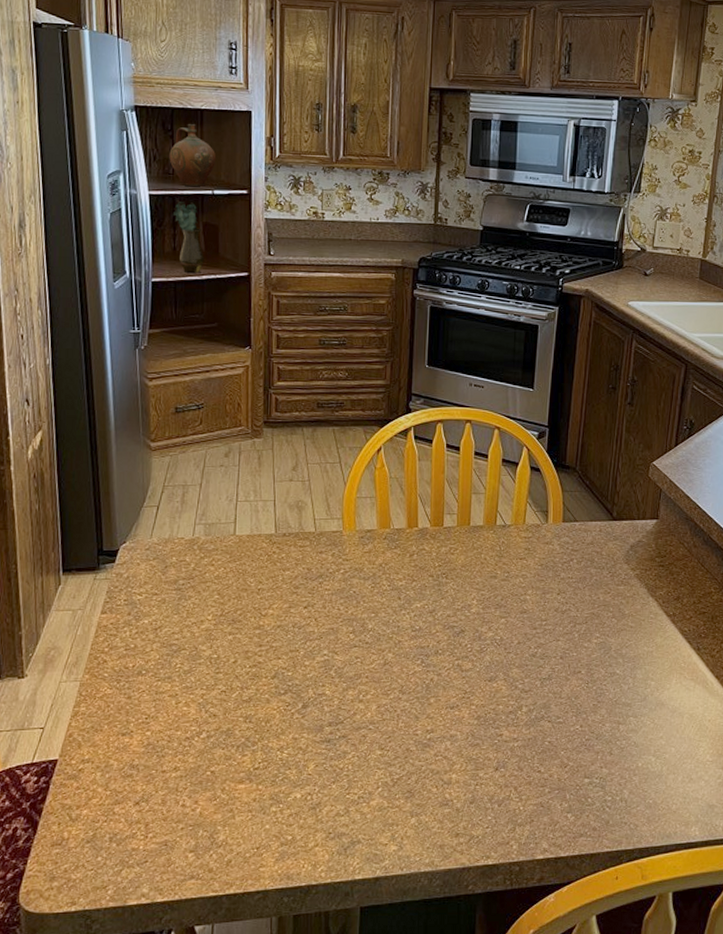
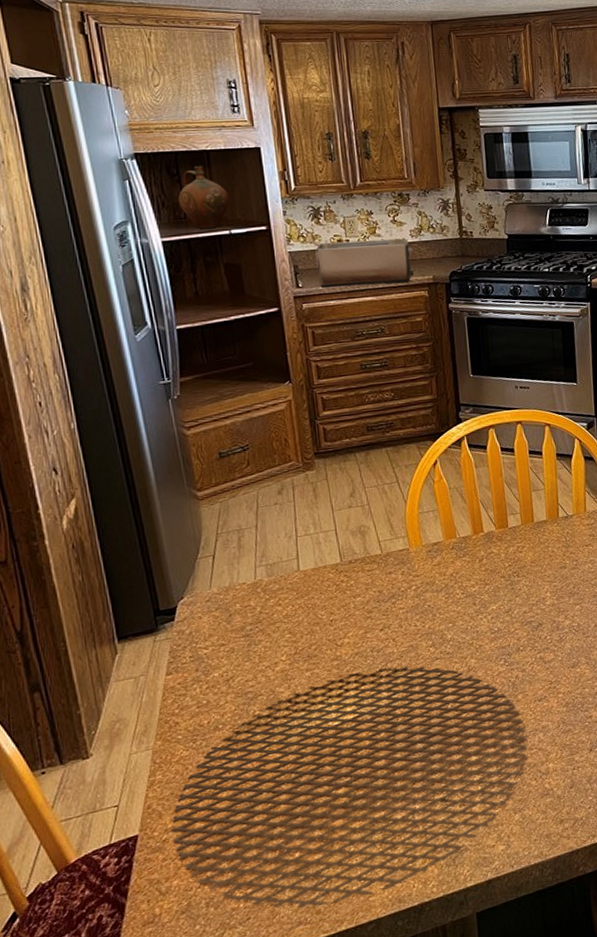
place mat: none [88,644,434,866] -> present [172,666,528,908]
vase: present [174,199,204,273] -> none [190,243,230,316]
toaster: none [290,213,386,262] -> present [315,238,414,288]

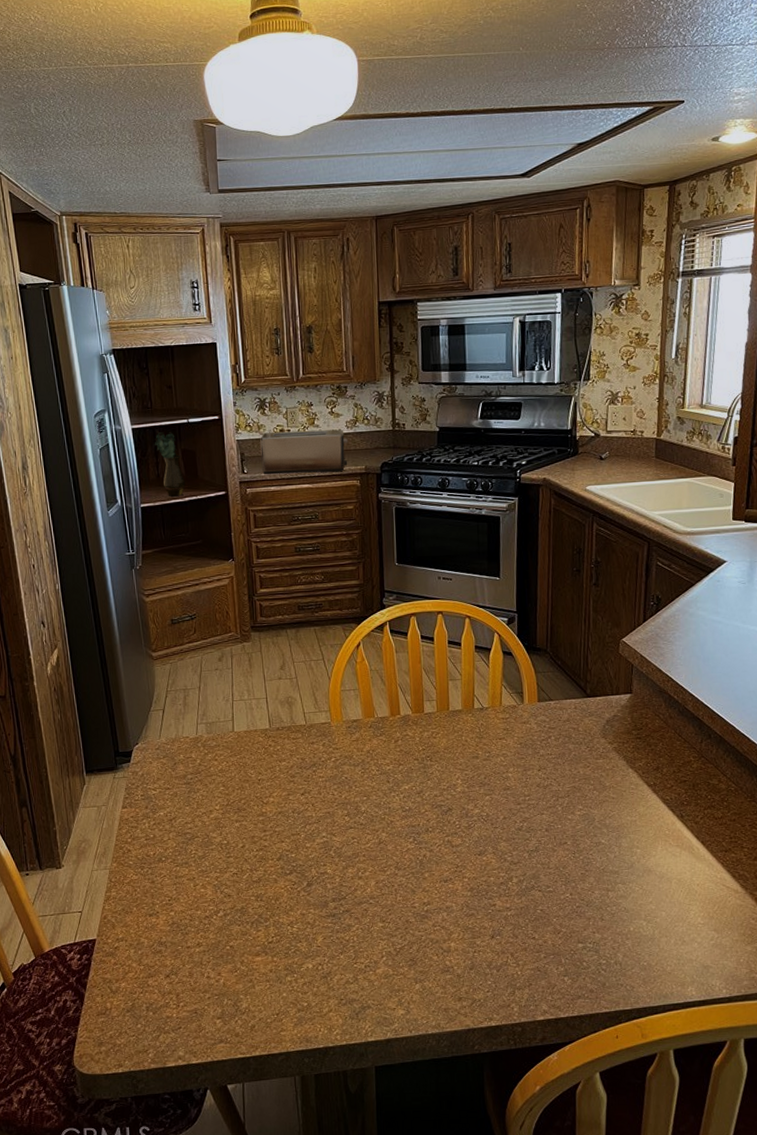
place mat: present [172,666,528,908] -> none [123,829,432,1030]
ceramic jug: present [178,166,230,229] -> none [146,360,189,418]
vase: none [190,243,230,316] -> present [155,430,186,496]

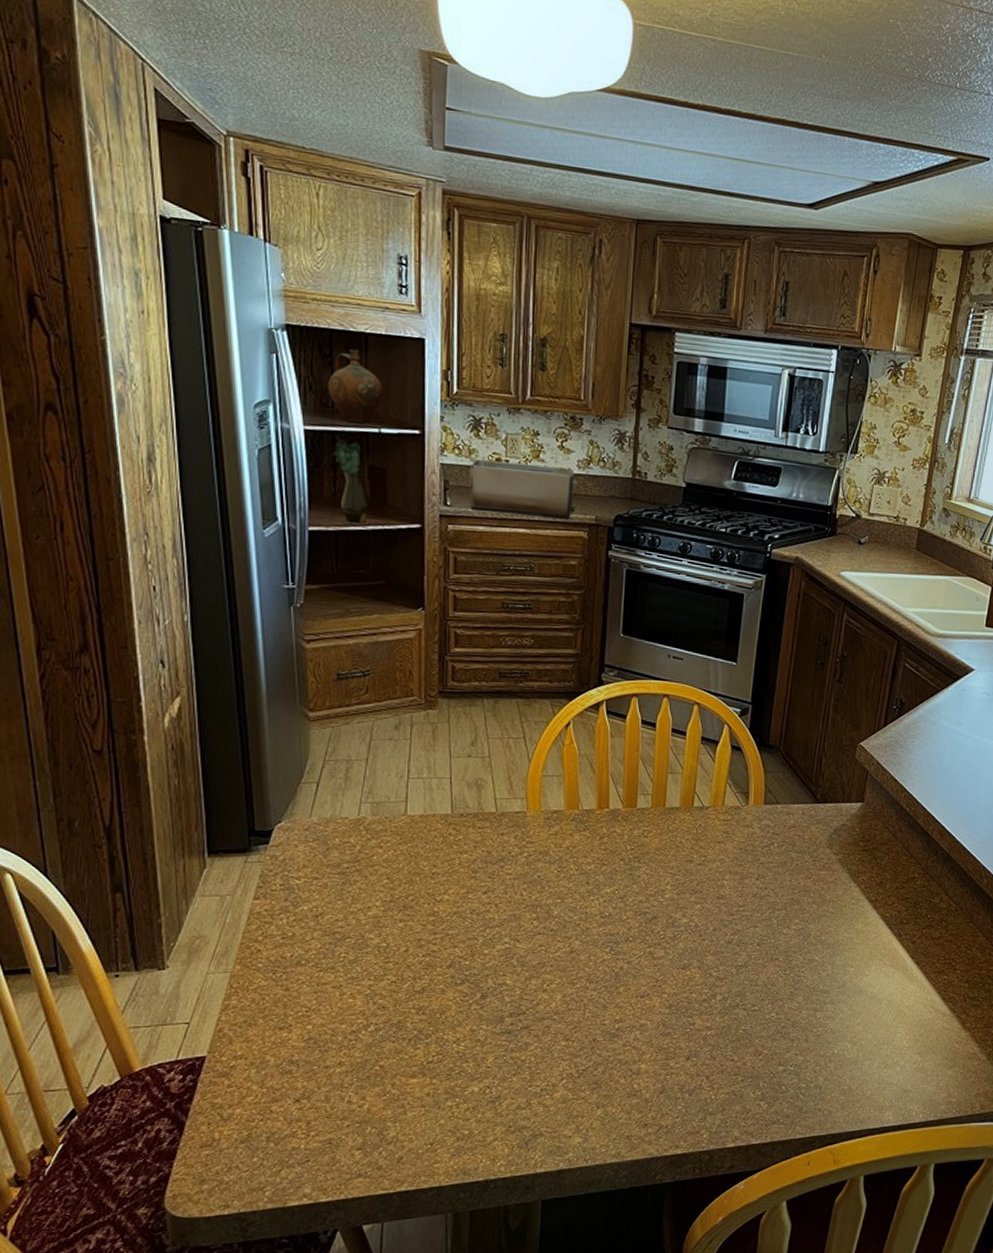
ceramic jug: none [146,360,189,418] -> present [328,349,384,424]

